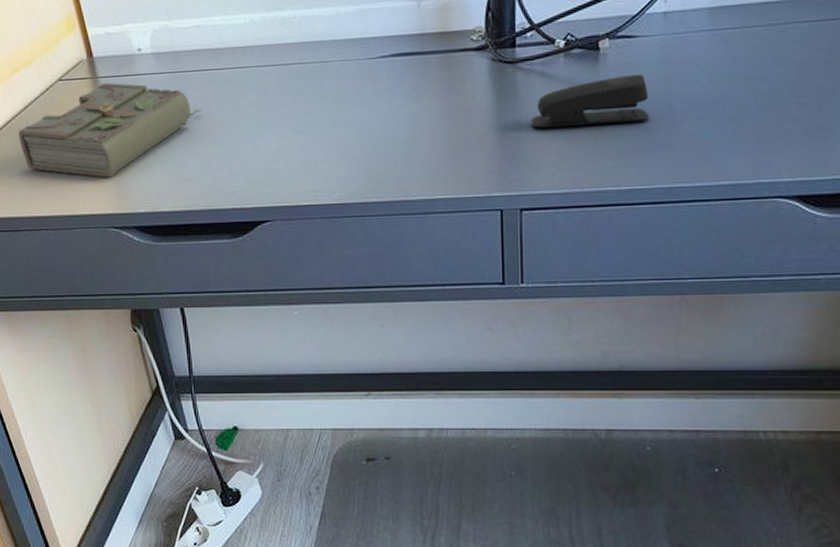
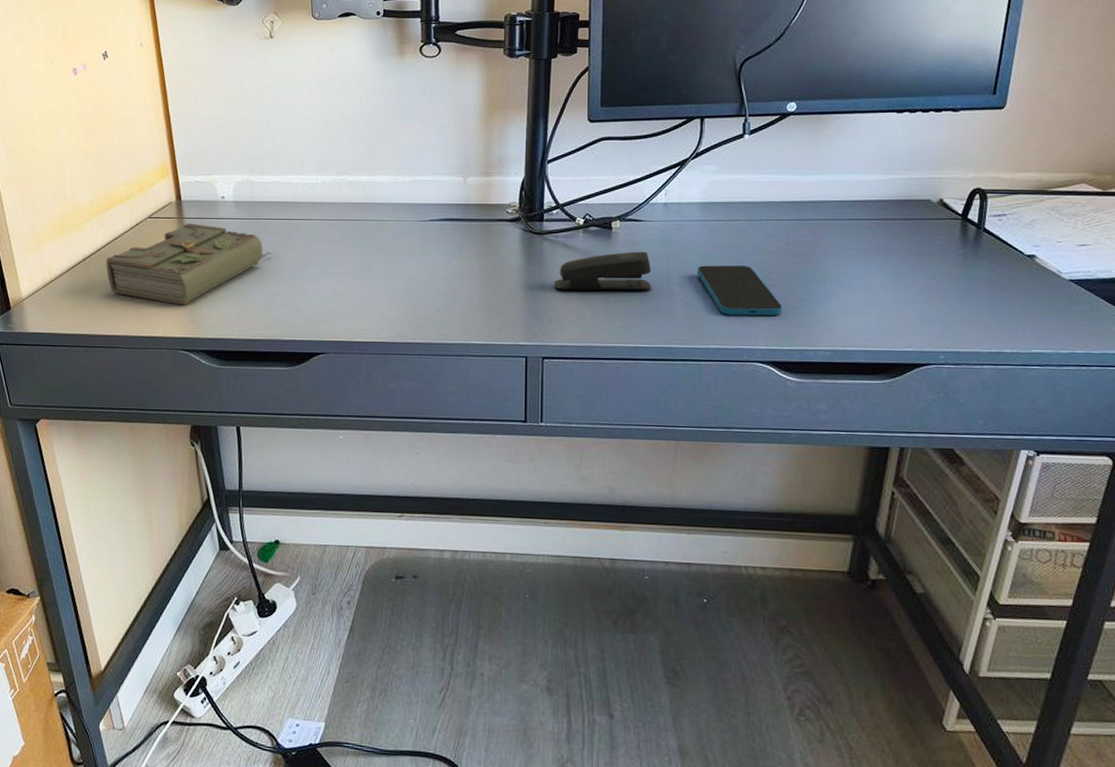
smartphone: none [706,82,812,144] -> present [698,265,783,316]

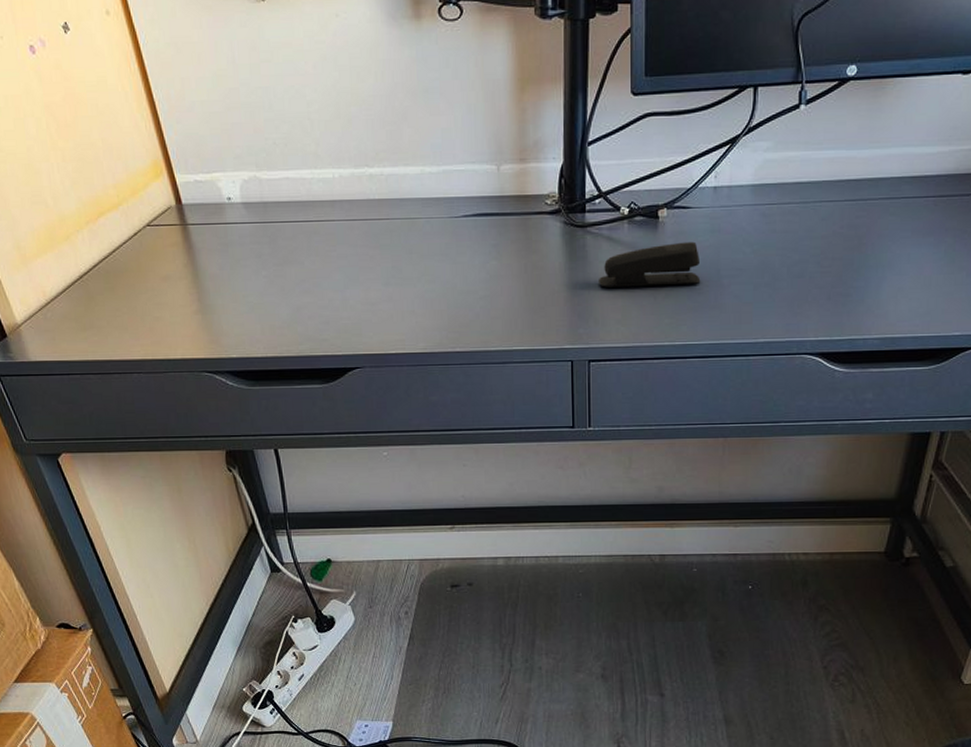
diary: present [106,223,273,305] -> none [106,229,292,324]
smartphone: present [698,265,783,316] -> none [748,253,834,307]

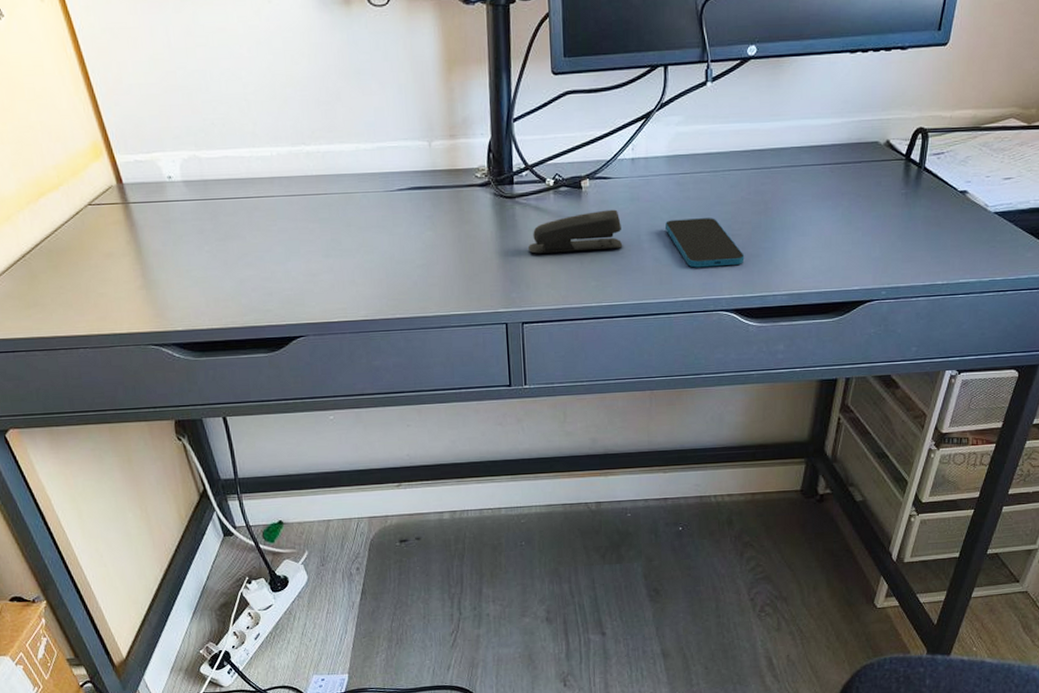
smartphone: none [748,253,834,307] -> present [665,218,745,268]

